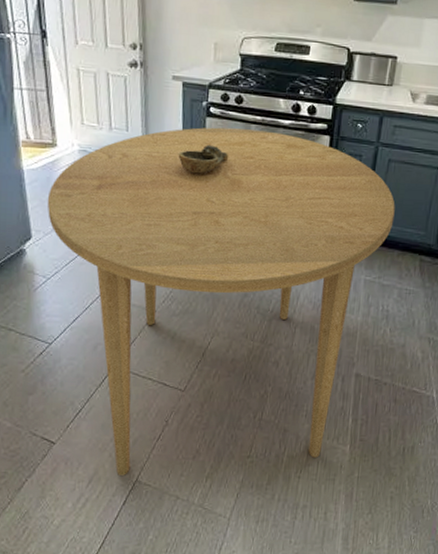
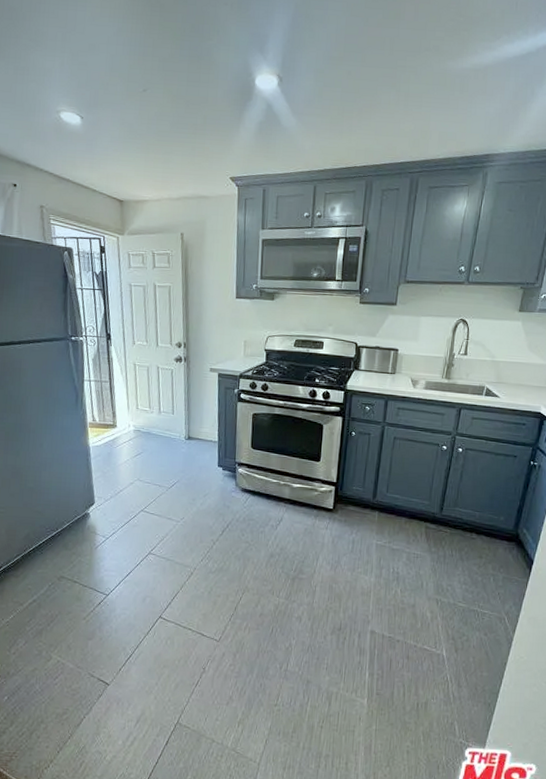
dining table: present [47,127,395,475] -> none [107,410,401,717]
decorative bowl: present [178,144,229,174] -> none [214,425,257,450]

